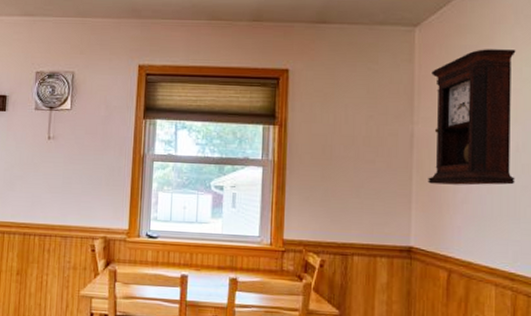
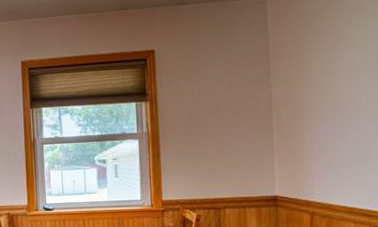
pendulum clock: present [428,49,516,186] -> none [284,8,368,139]

